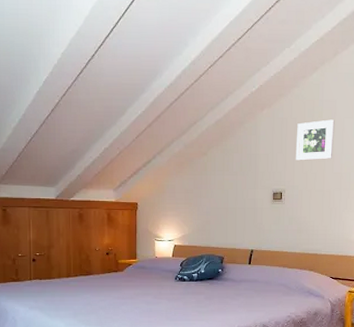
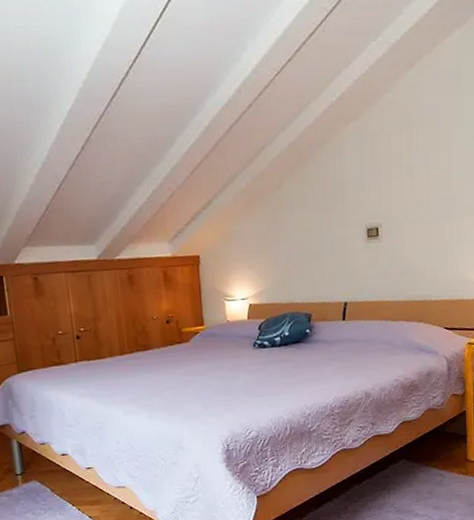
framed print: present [295,119,335,161] -> none [391,129,439,186]

